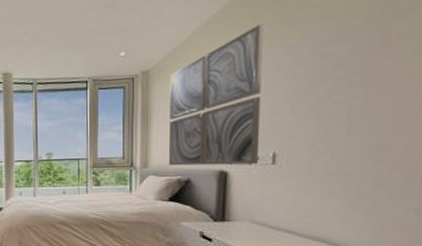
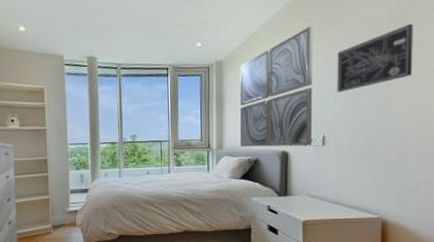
wall art: none [293,10,407,102] -> present [337,23,414,93]

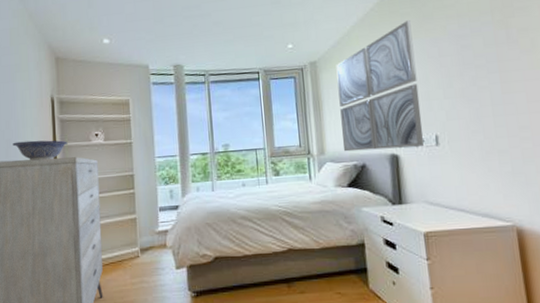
wall art: present [337,23,414,93] -> none [440,11,527,88]

